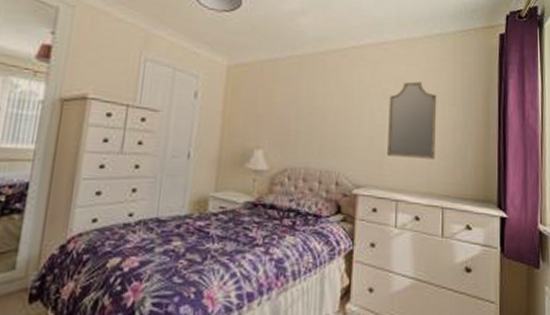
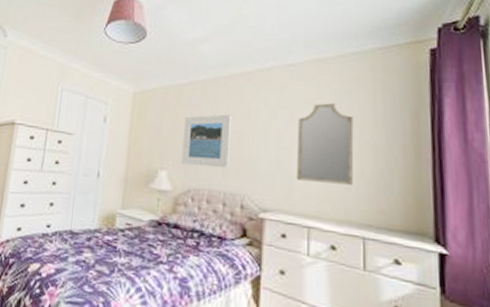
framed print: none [277,91,328,146] -> present [181,114,231,169]

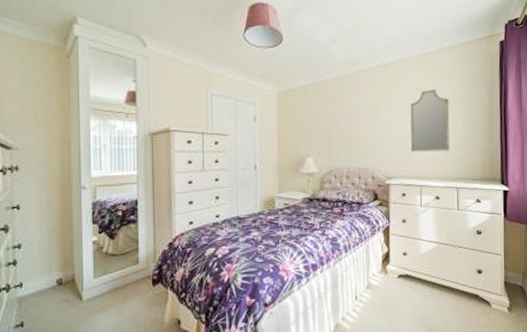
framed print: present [181,114,231,169] -> none [322,105,361,150]

